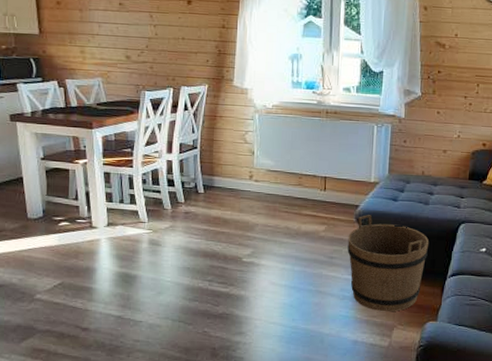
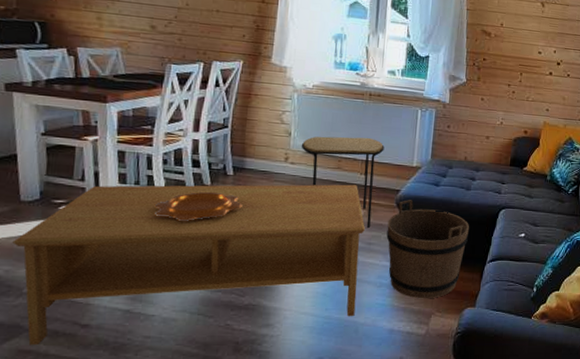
coffee table: none [23,200,327,345] -> present [12,184,365,345]
decorative bowl: none [137,208,213,236] -> present [154,191,242,221]
side table: none [263,154,343,242] -> present [301,136,385,228]

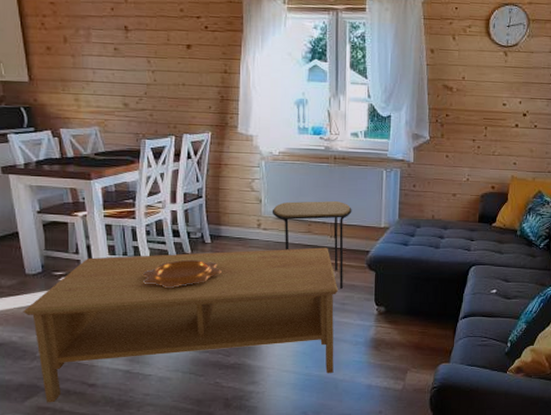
bucket: present [386,200,470,299] -> none [359,260,441,356]

